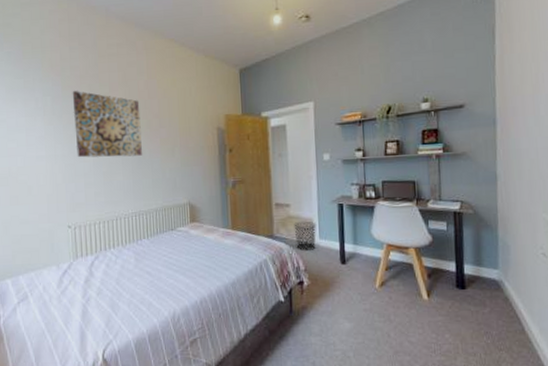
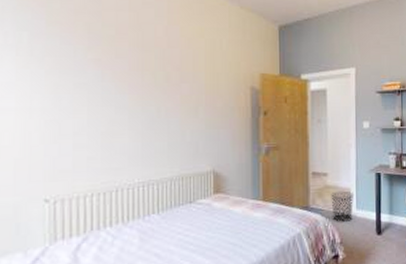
wall art: present [72,91,142,158] -> none [61,28,158,114]

